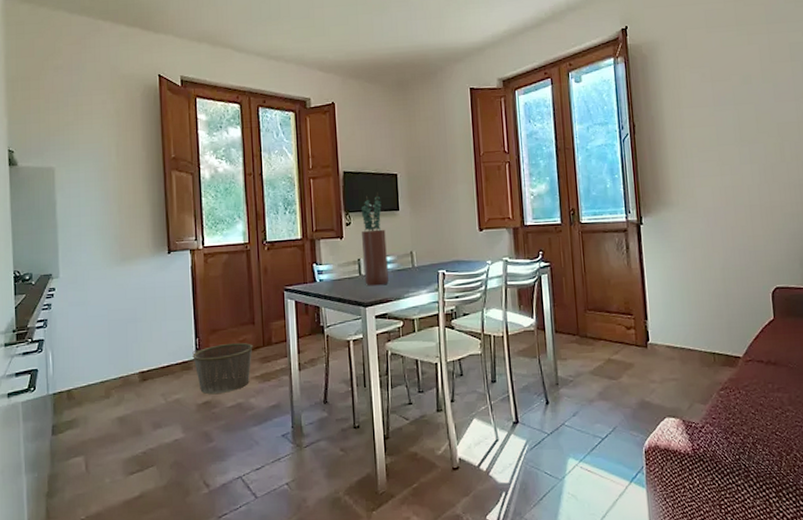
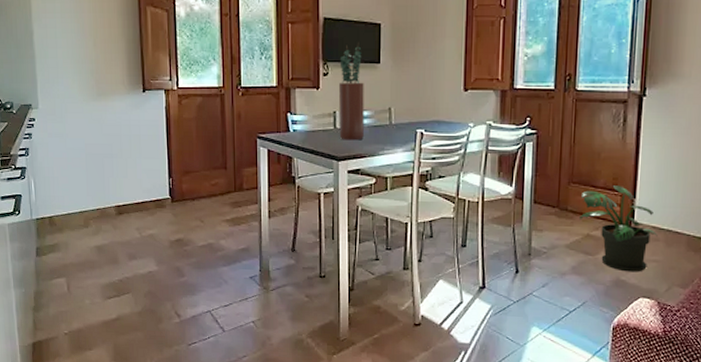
basket: present [192,342,253,395] -> none [166,185,225,233]
potted plant: none [598,309,673,393] -> present [579,185,658,272]

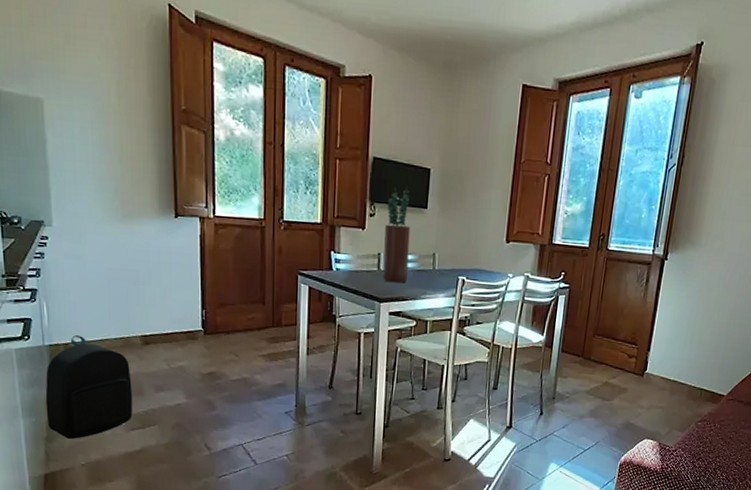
backpack: none [33,208,109,308] -> present [45,335,133,439]
potted plant: present [579,185,658,272] -> none [600,339,665,417]

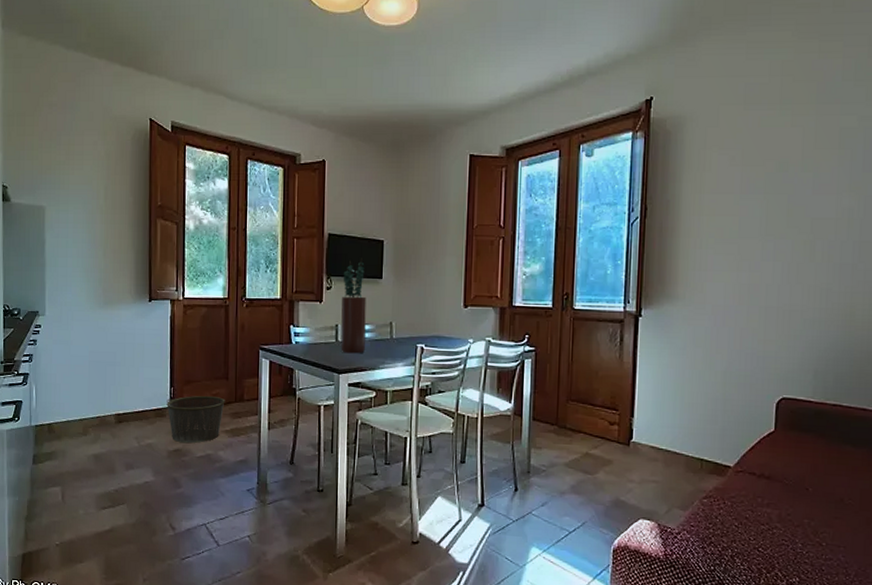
backpack: present [45,335,133,439] -> none [28,416,106,518]
basket: none [198,319,262,367] -> present [166,395,225,444]

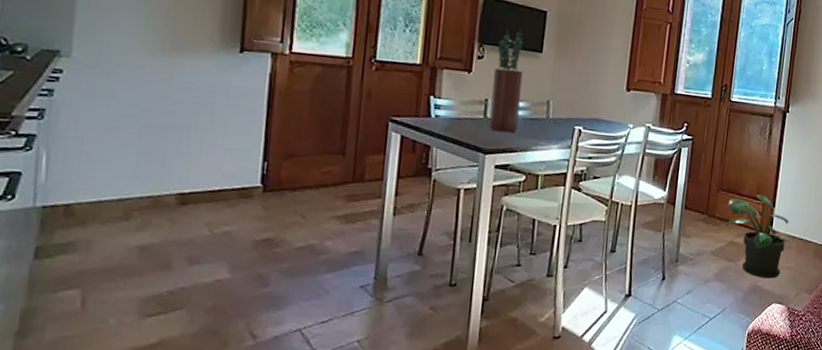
basket: present [166,395,225,444] -> none [256,173,339,232]
potted plant: none [578,404,656,493] -> present [725,194,791,279]

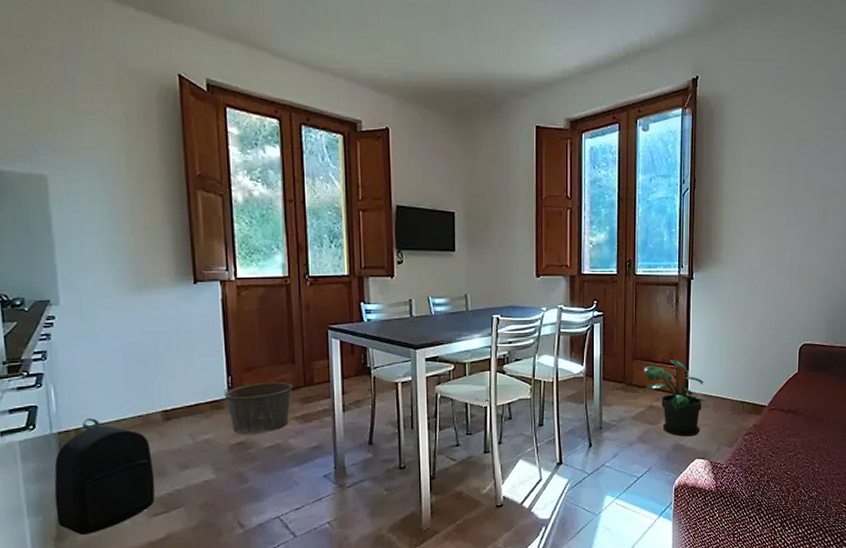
backpack: none [22,194,157,332] -> present [54,418,155,535]
basket: none [256,173,339,232] -> present [224,381,293,435]
vase: present [489,27,524,133] -> none [413,230,441,328]

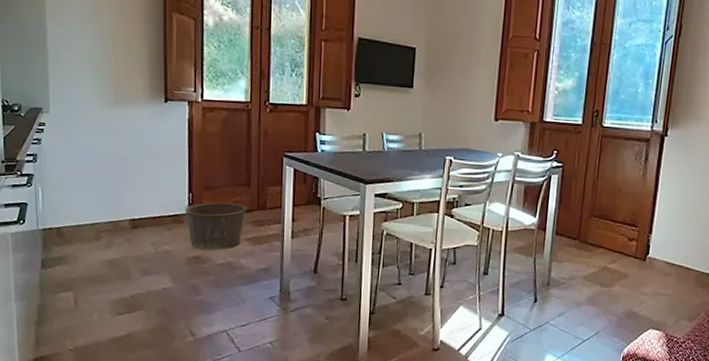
backpack: present [54,418,155,535] -> none [37,219,121,323]
potted plant: present [643,360,708,437] -> none [598,221,670,305]

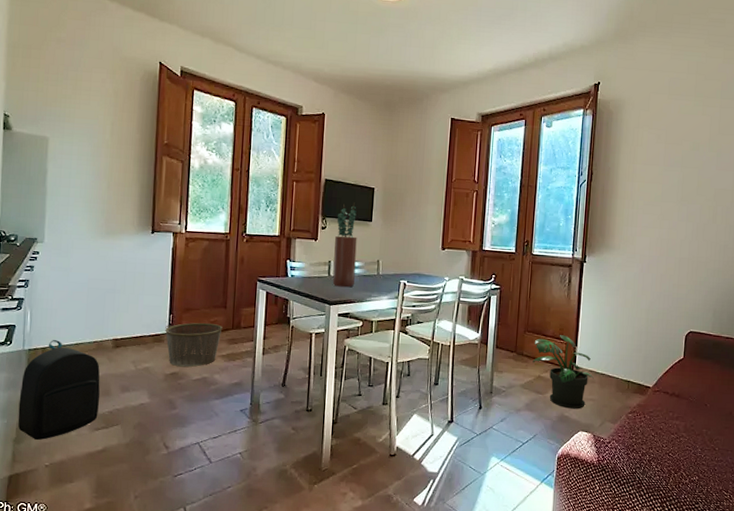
backpack: none [37,219,121,323] -> present [18,340,100,440]
vase: none [368,65,396,165] -> present [332,202,357,288]
potted plant: none [598,221,670,305] -> present [532,335,594,409]

